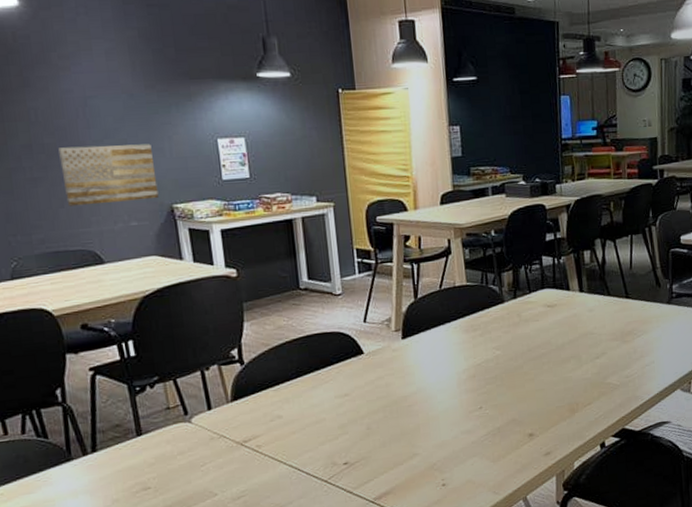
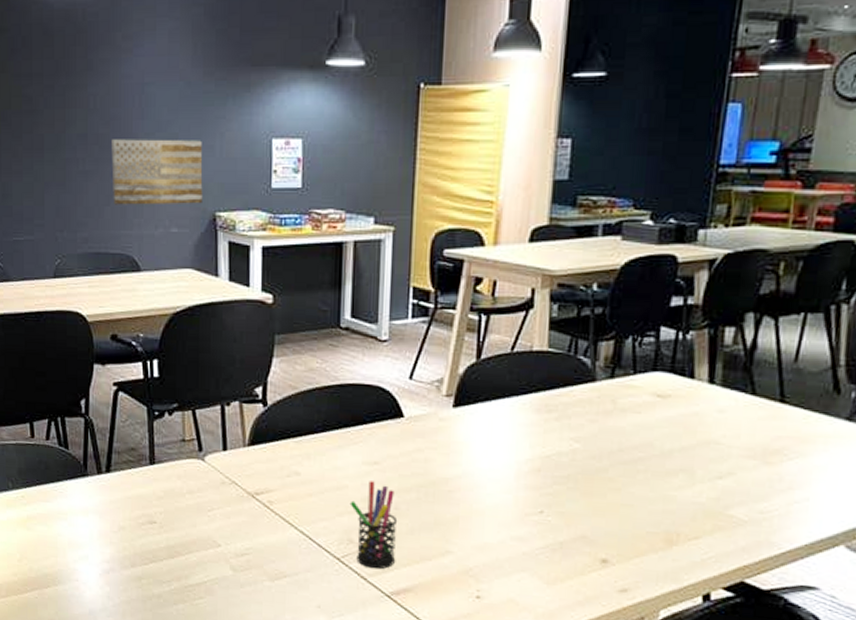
pen holder: none [329,410,374,483] -> present [349,481,398,569]

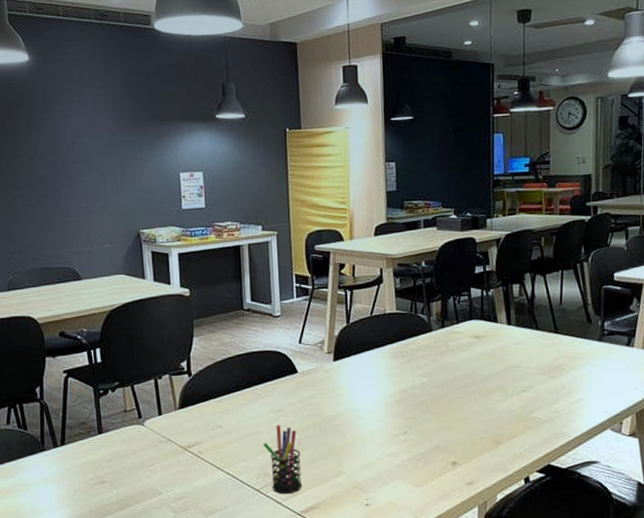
wall art: present [111,139,203,205] -> none [51,176,129,230]

